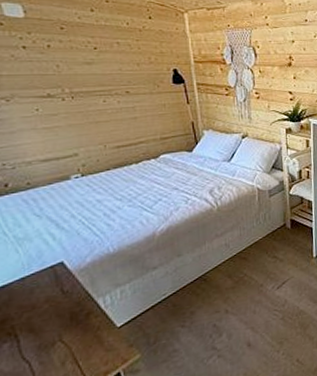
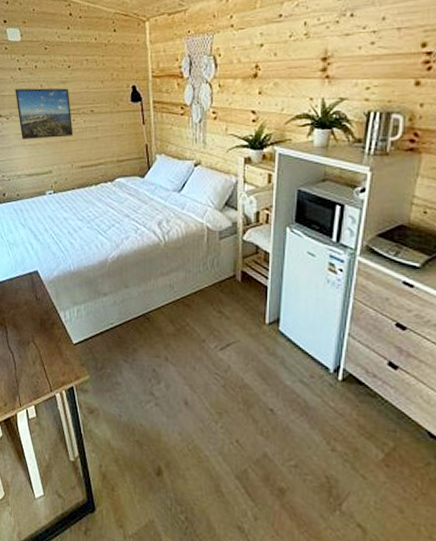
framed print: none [18,68,105,123] -> present [15,88,73,139]

